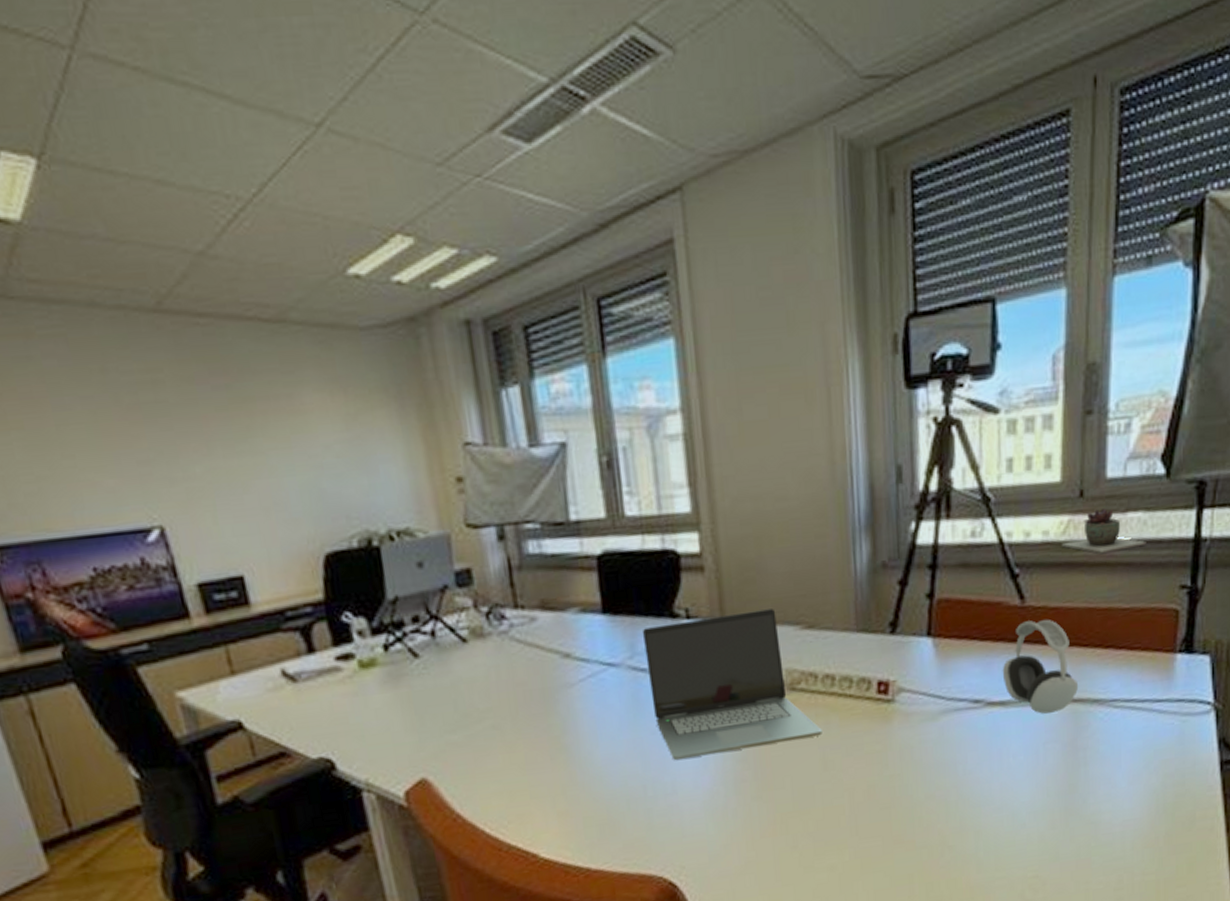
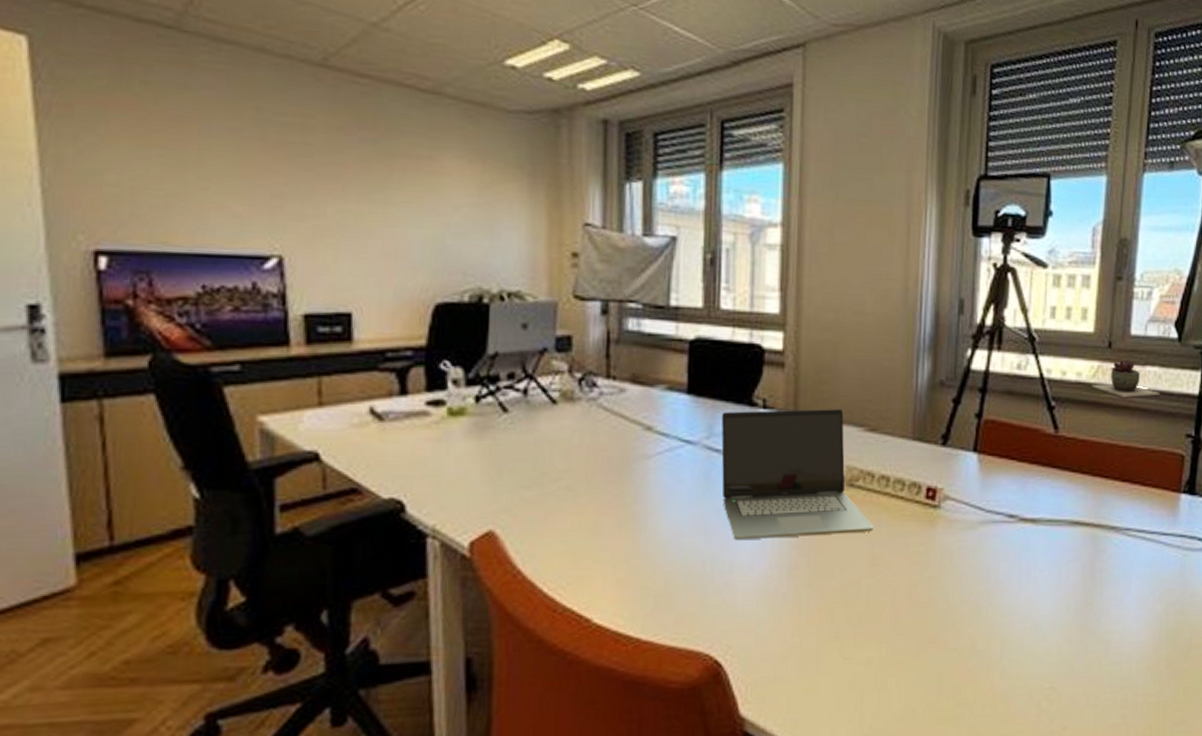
headphones: present [1002,619,1079,714] -> none [1035,449,1099,534]

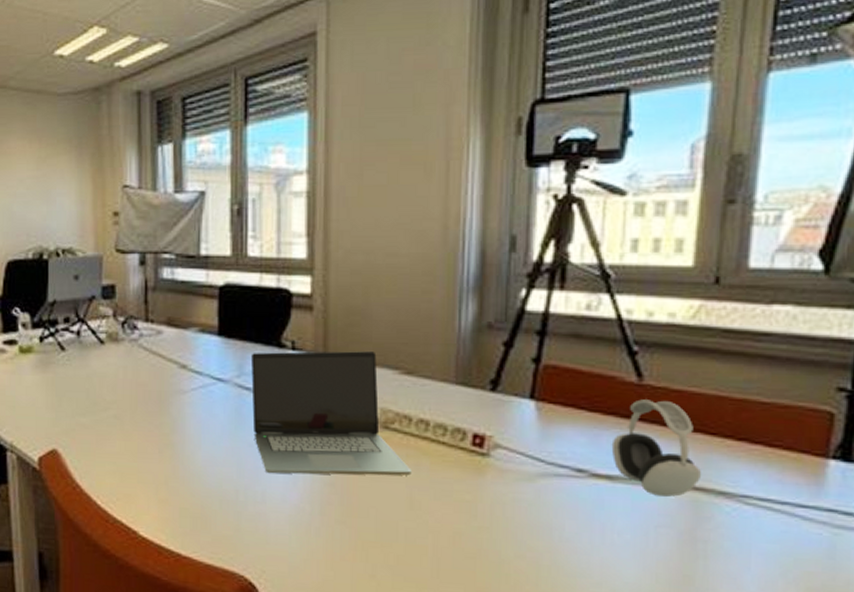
headphones: none [1035,449,1099,534] -> present [611,399,702,497]
succulent plant: present [1091,360,1160,399] -> none [689,298,795,344]

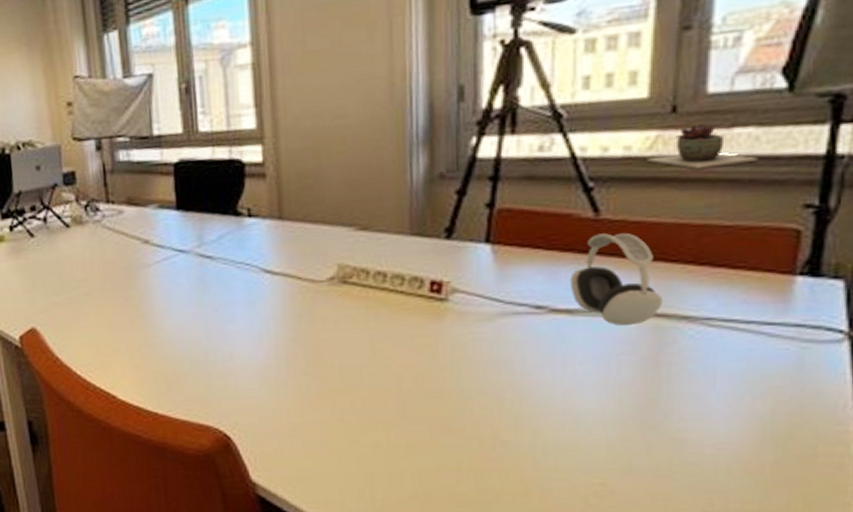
laptop: present [250,351,412,476] -> none [209,211,372,334]
succulent plant: none [689,298,795,344] -> present [646,124,758,170]

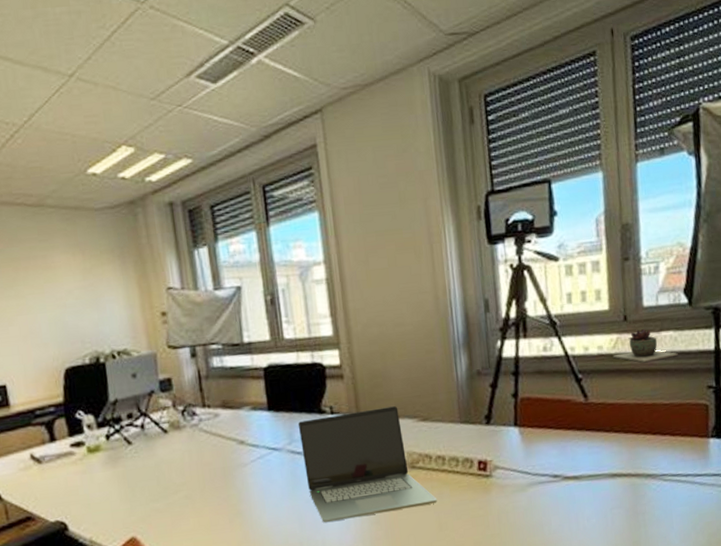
laptop: none [209,211,372,334] -> present [298,406,437,523]
headphones: present [569,232,664,325] -> none [574,412,635,486]

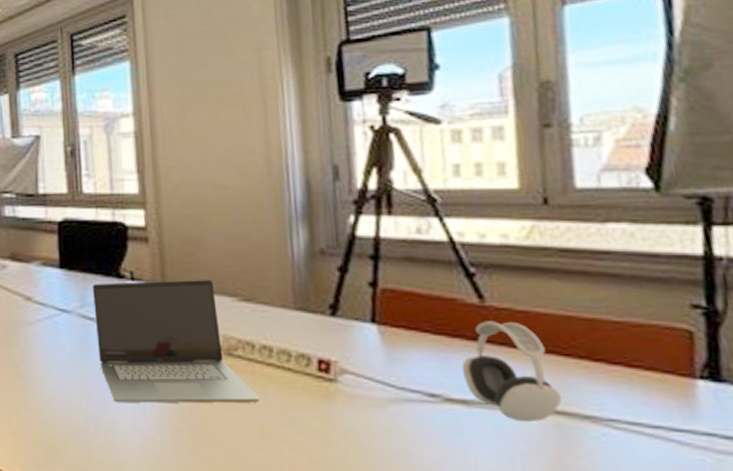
headphones: none [574,412,635,486] -> present [461,321,563,422]
succulent plant: present [613,329,678,363] -> none [525,217,637,263]

